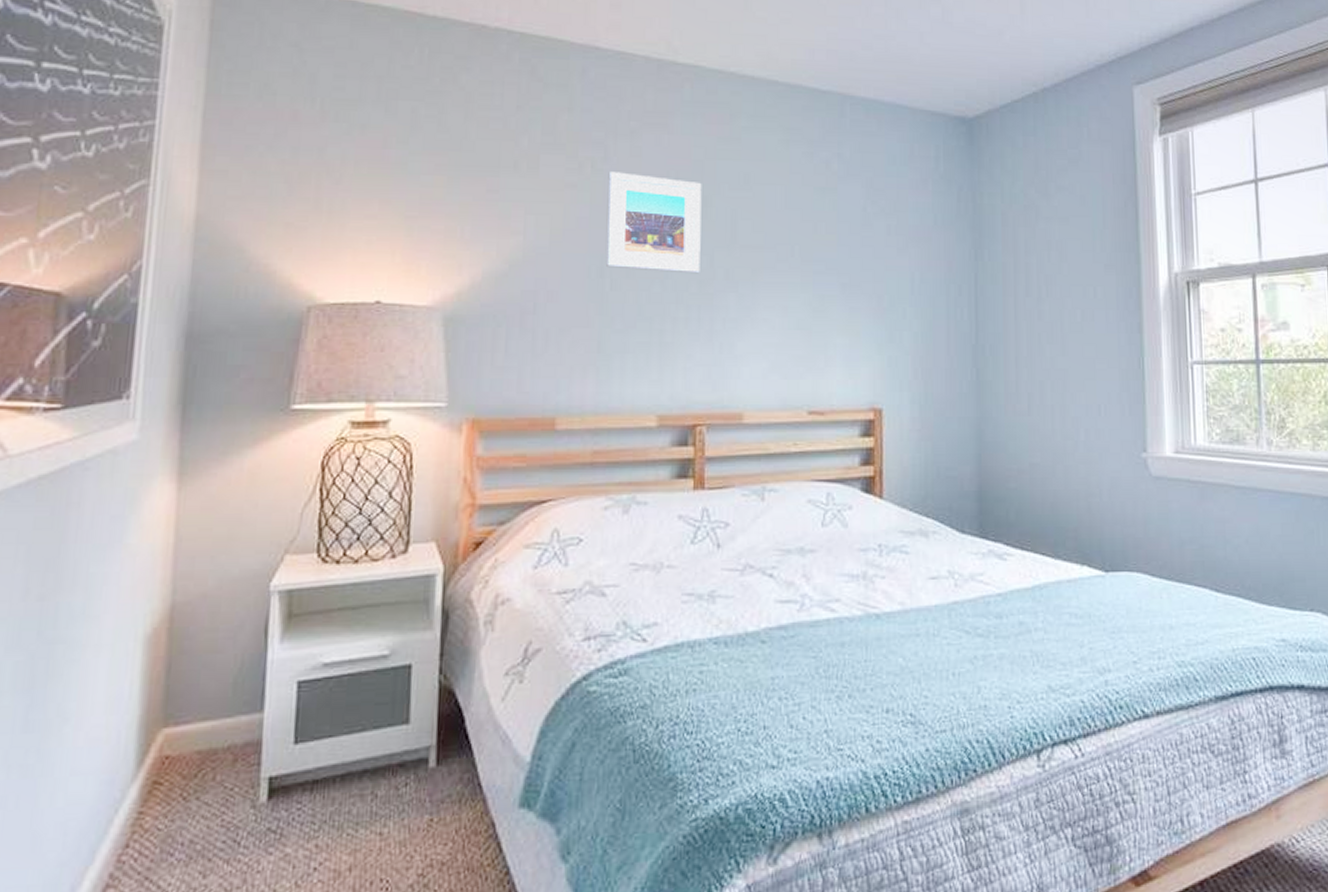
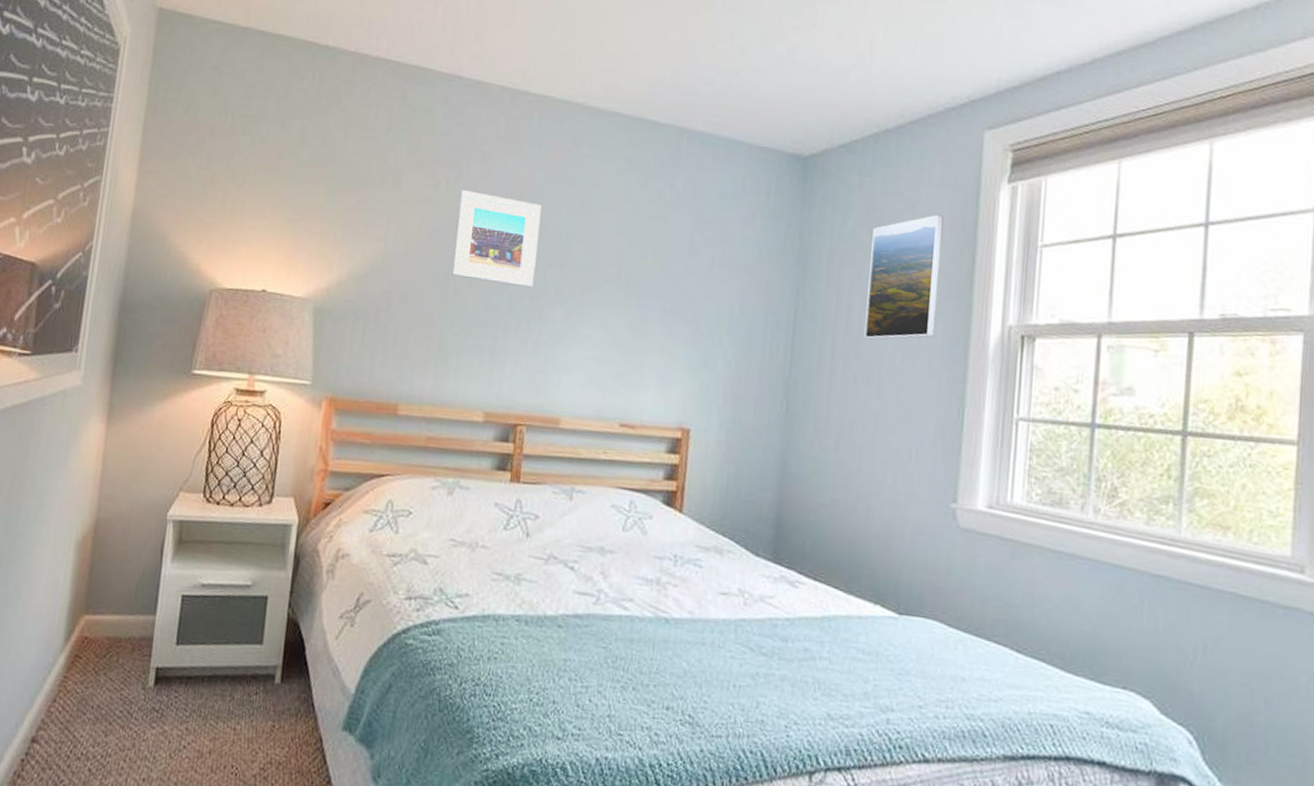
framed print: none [1042,170,1109,298] -> present [864,215,944,340]

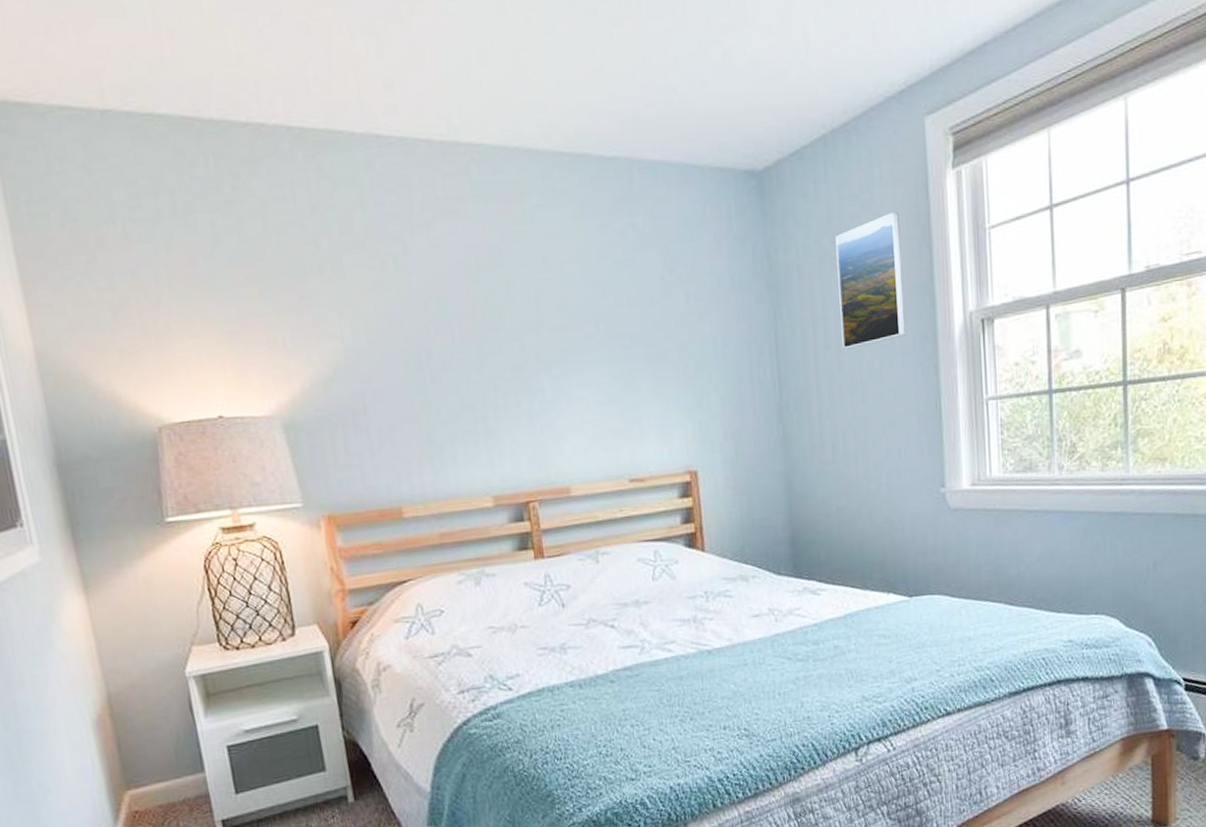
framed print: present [451,190,542,288] -> none [411,265,513,362]

